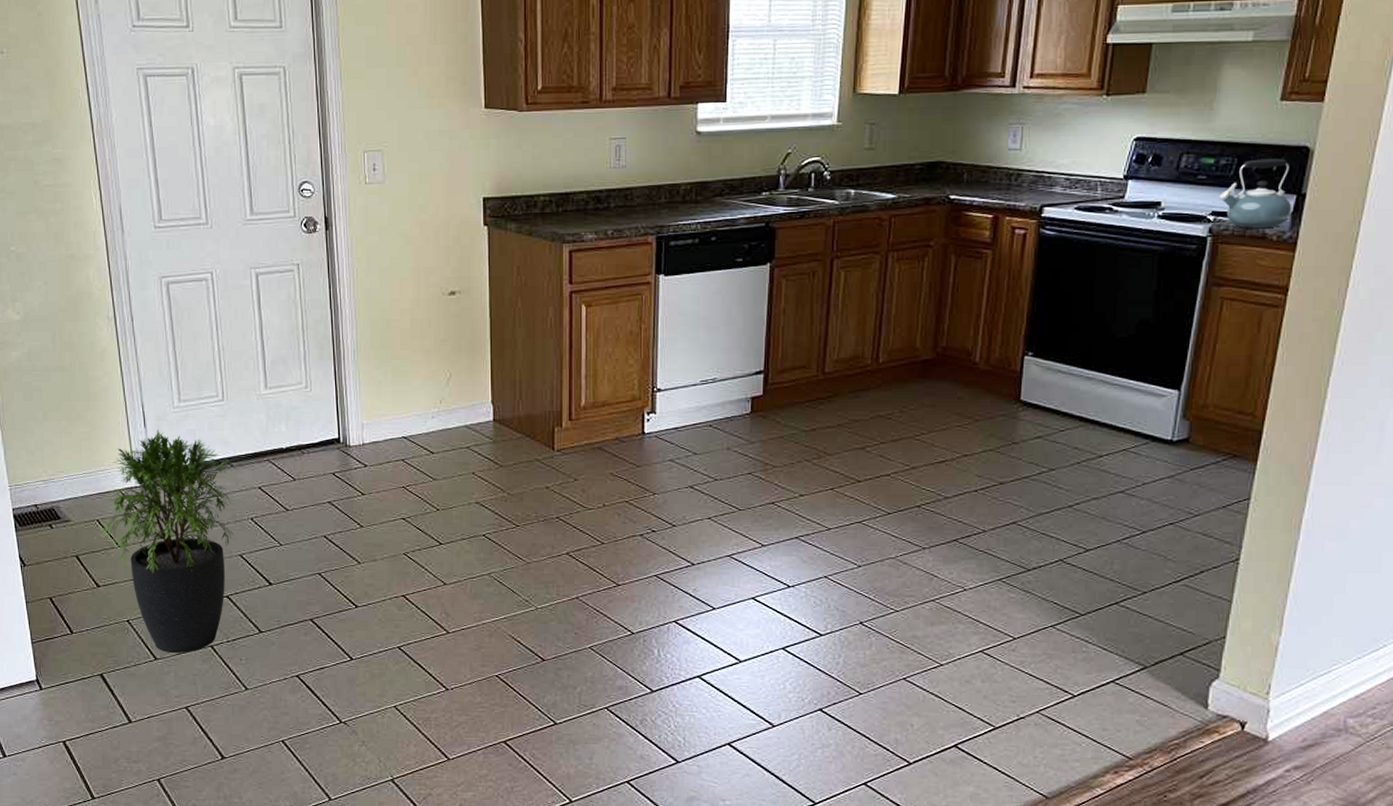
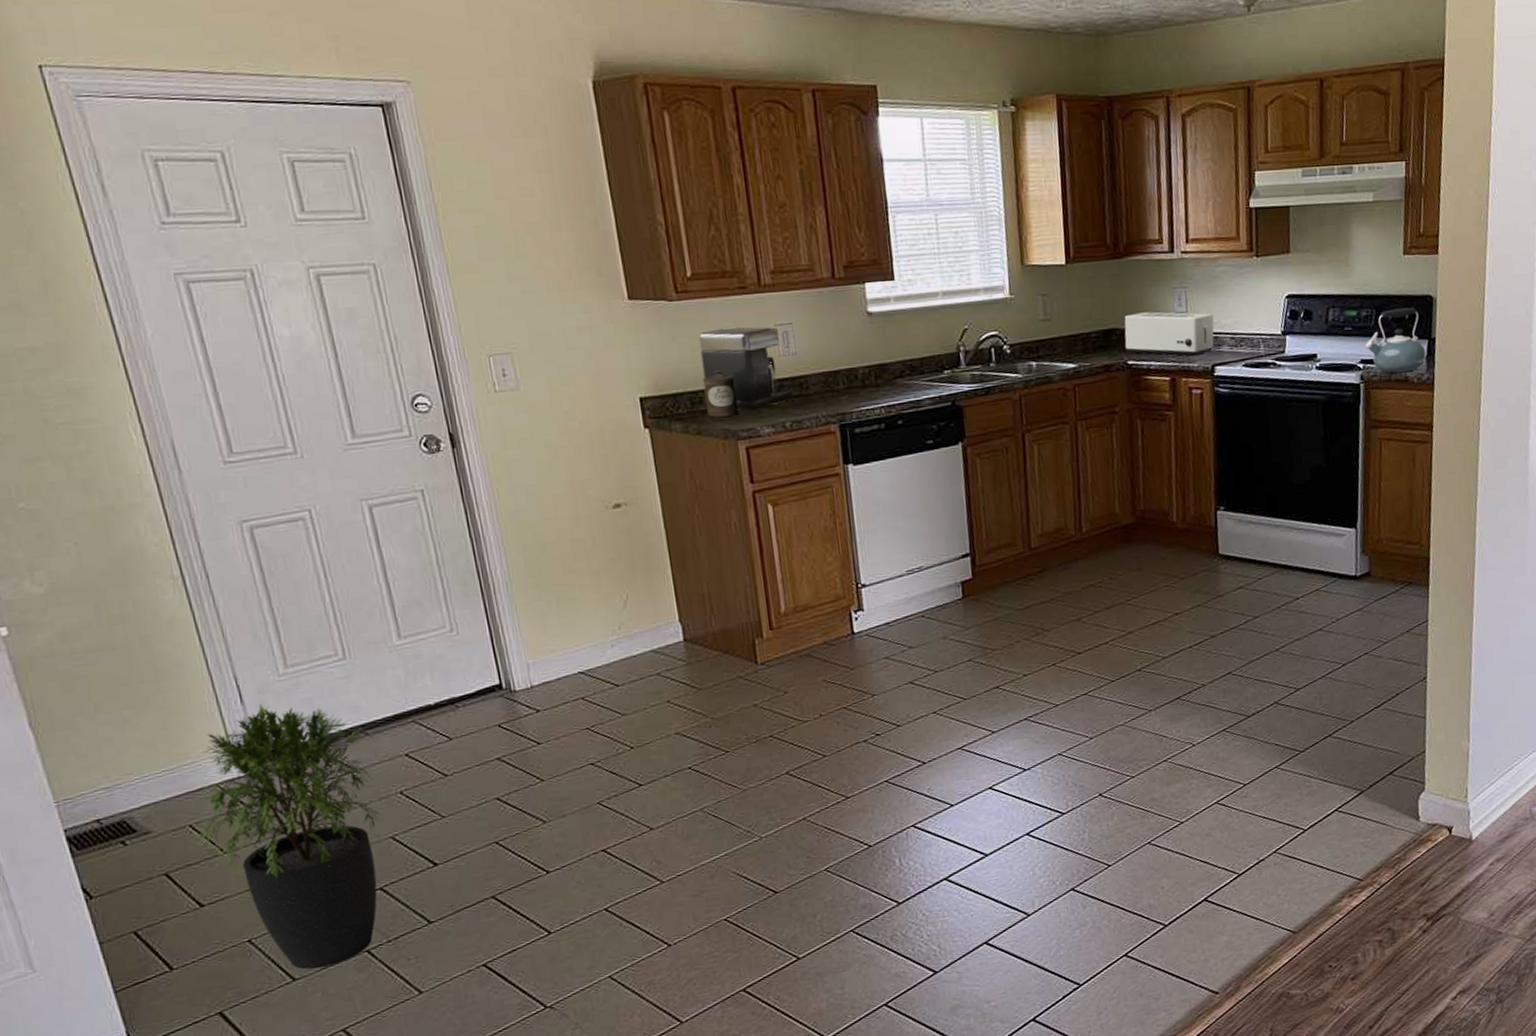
canister: none [540,176,567,220] -> present [703,369,739,417]
coffee maker: none [541,138,618,216] -> present [698,326,794,410]
toaster: none [950,147,1049,194] -> present [1124,312,1214,356]

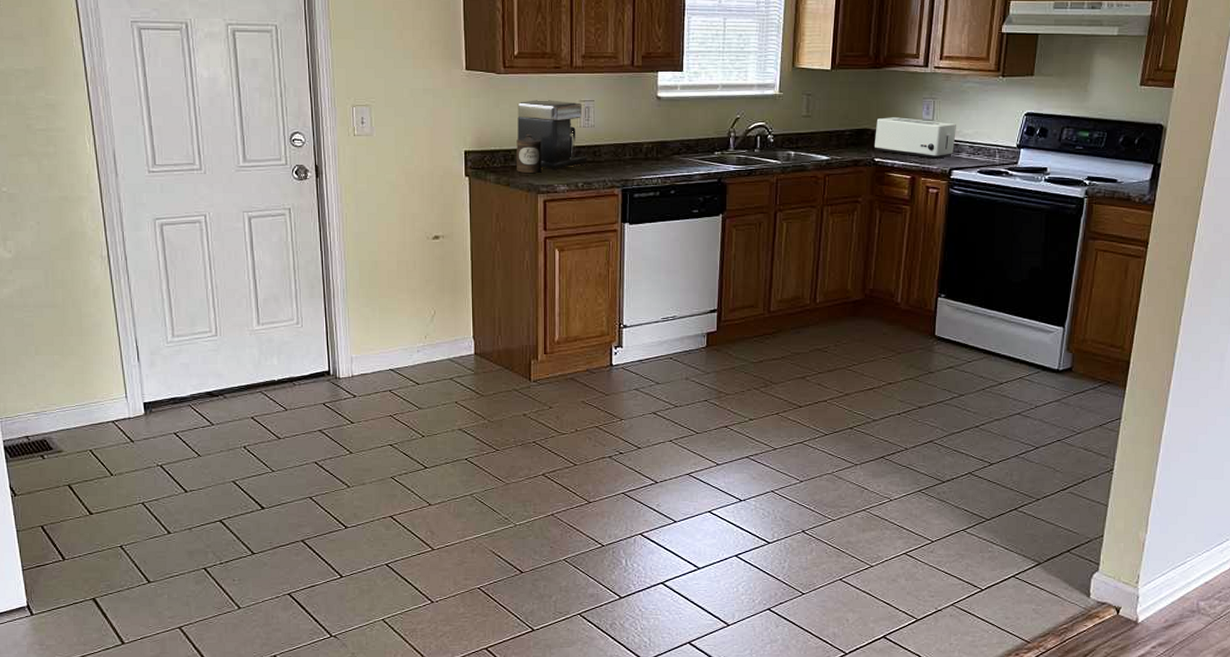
potted plant: present [194,705,379,969] -> none [93,363,229,575]
kettle: present [1364,307,1426,373] -> none [1092,134,1150,191]

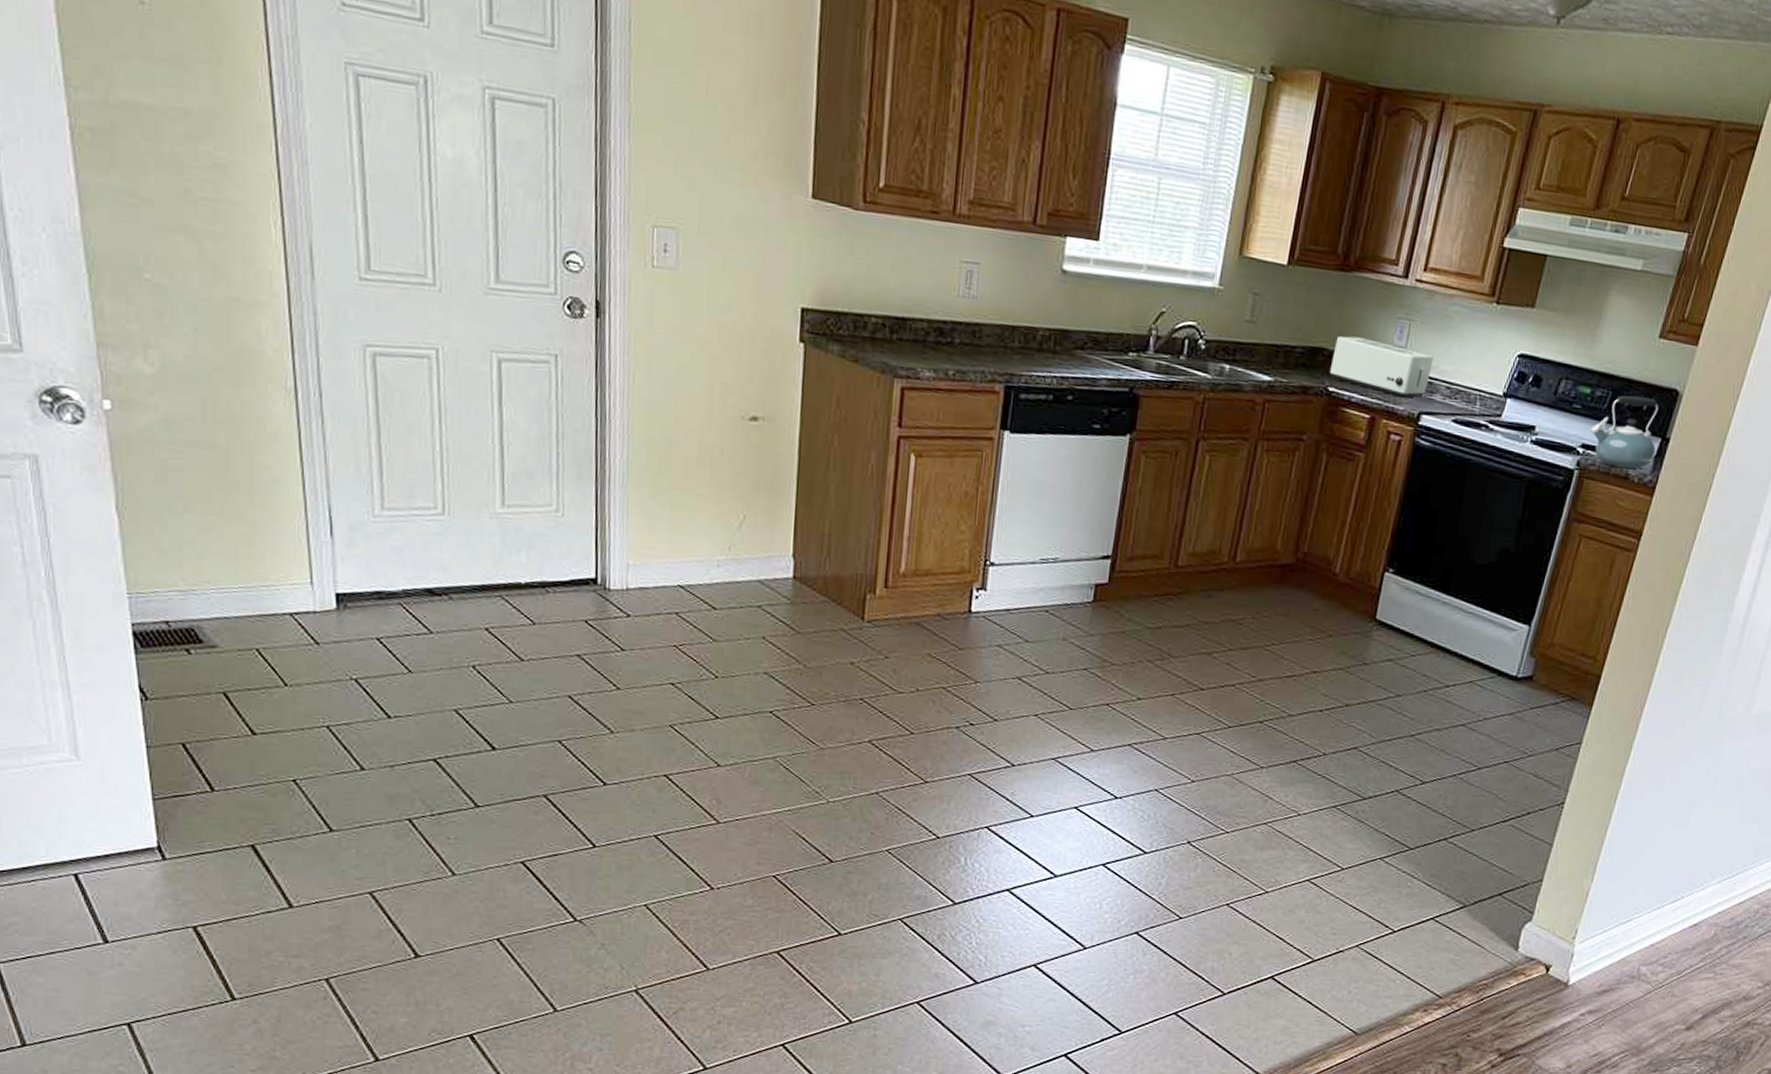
canister: present [516,133,542,173] -> none [869,295,905,350]
coffee maker: present [517,100,588,169] -> none [874,251,964,349]
kettle: none [1092,134,1150,191] -> present [1590,395,1659,469]

